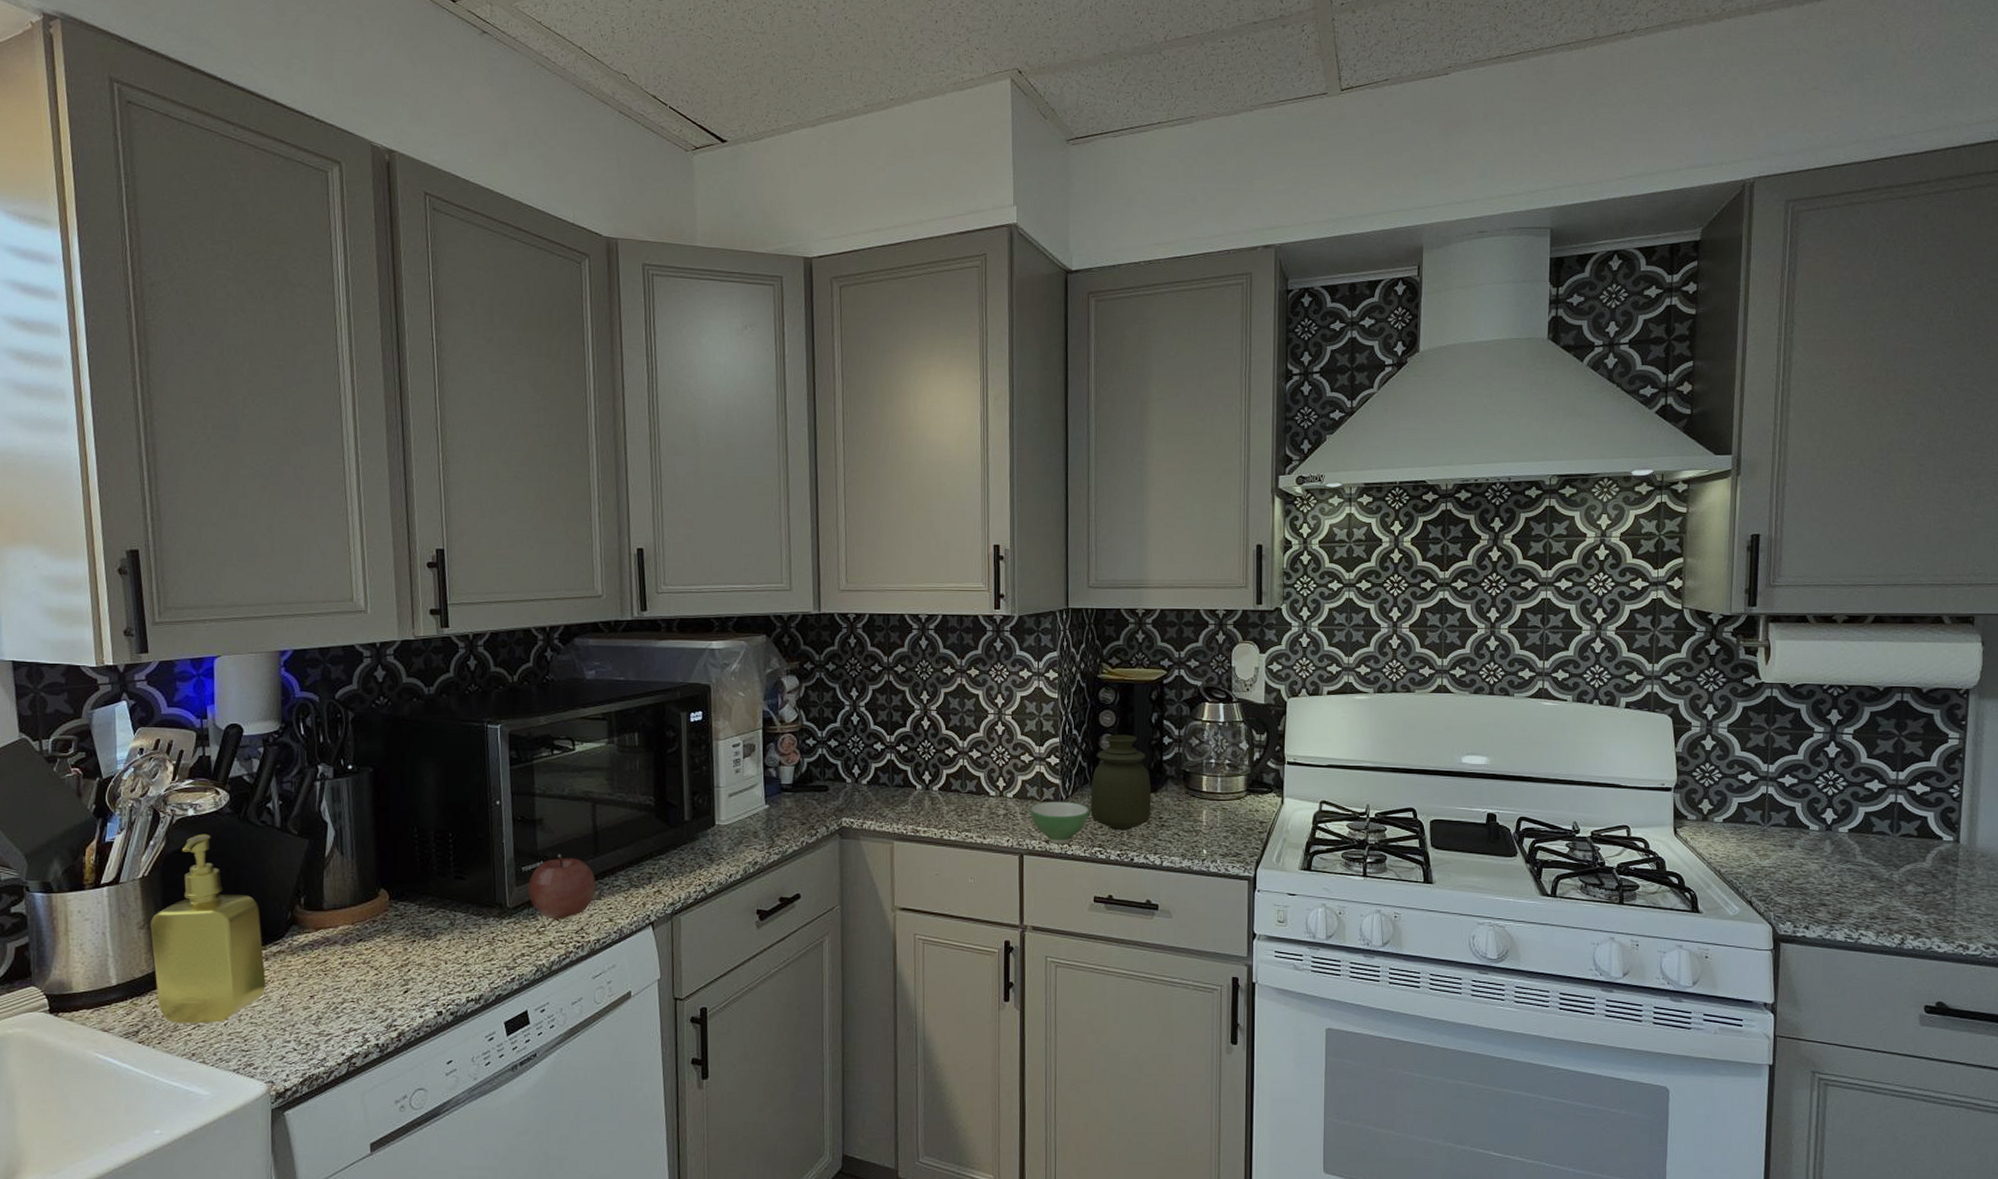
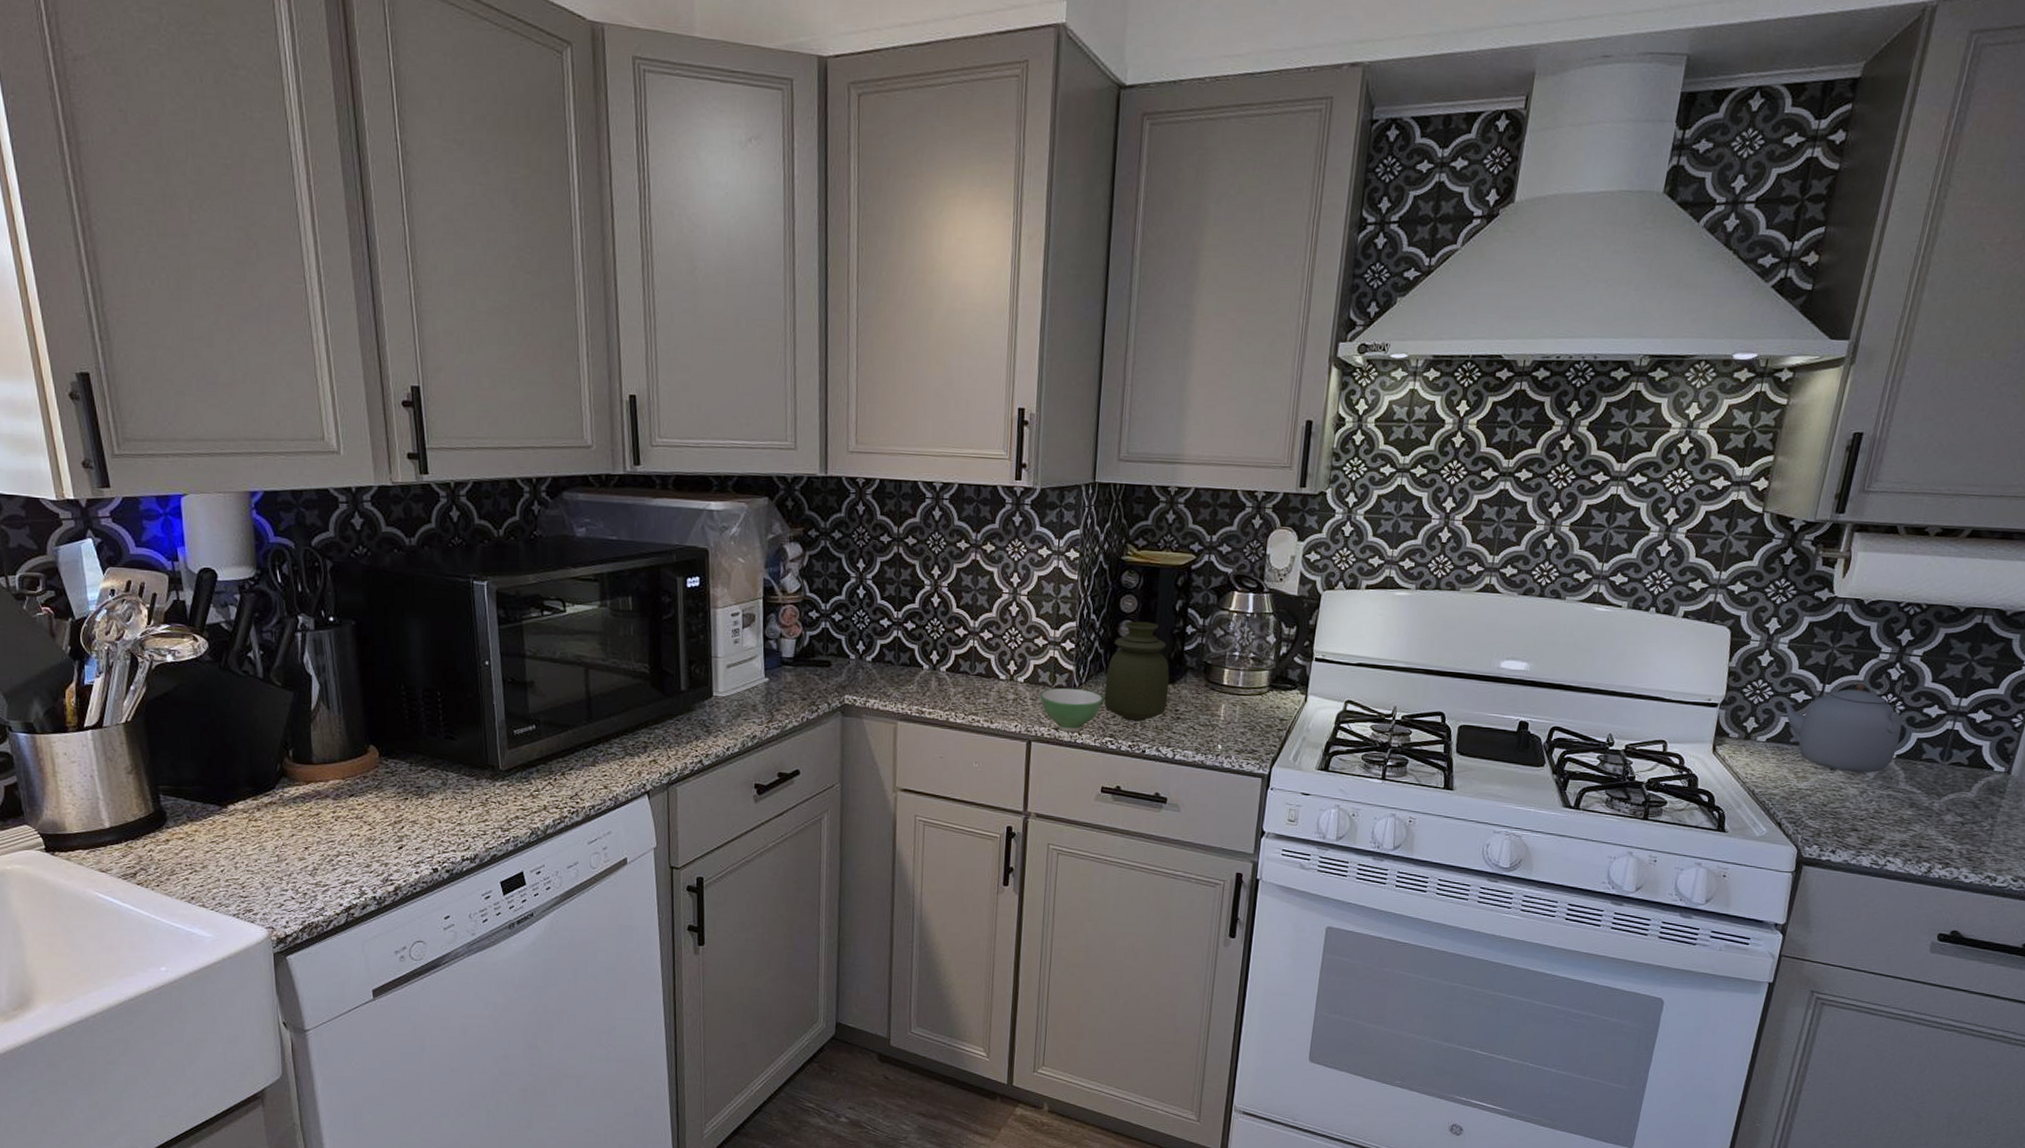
soap dispenser: present [150,834,266,1024] -> none [138,681,259,869]
fruit: present [528,854,596,920] -> none [521,719,590,784]
teakettle: none [1734,735,1848,848] -> present [1784,654,1906,773]

